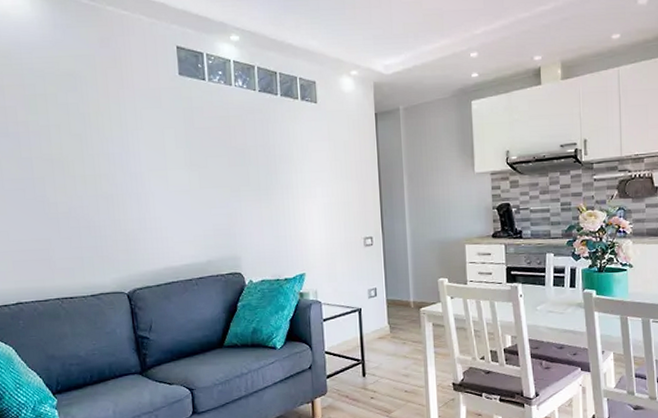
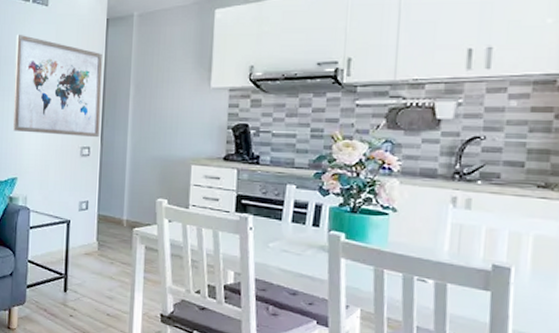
wall art: none [288,132,380,229] -> present [13,34,103,138]

